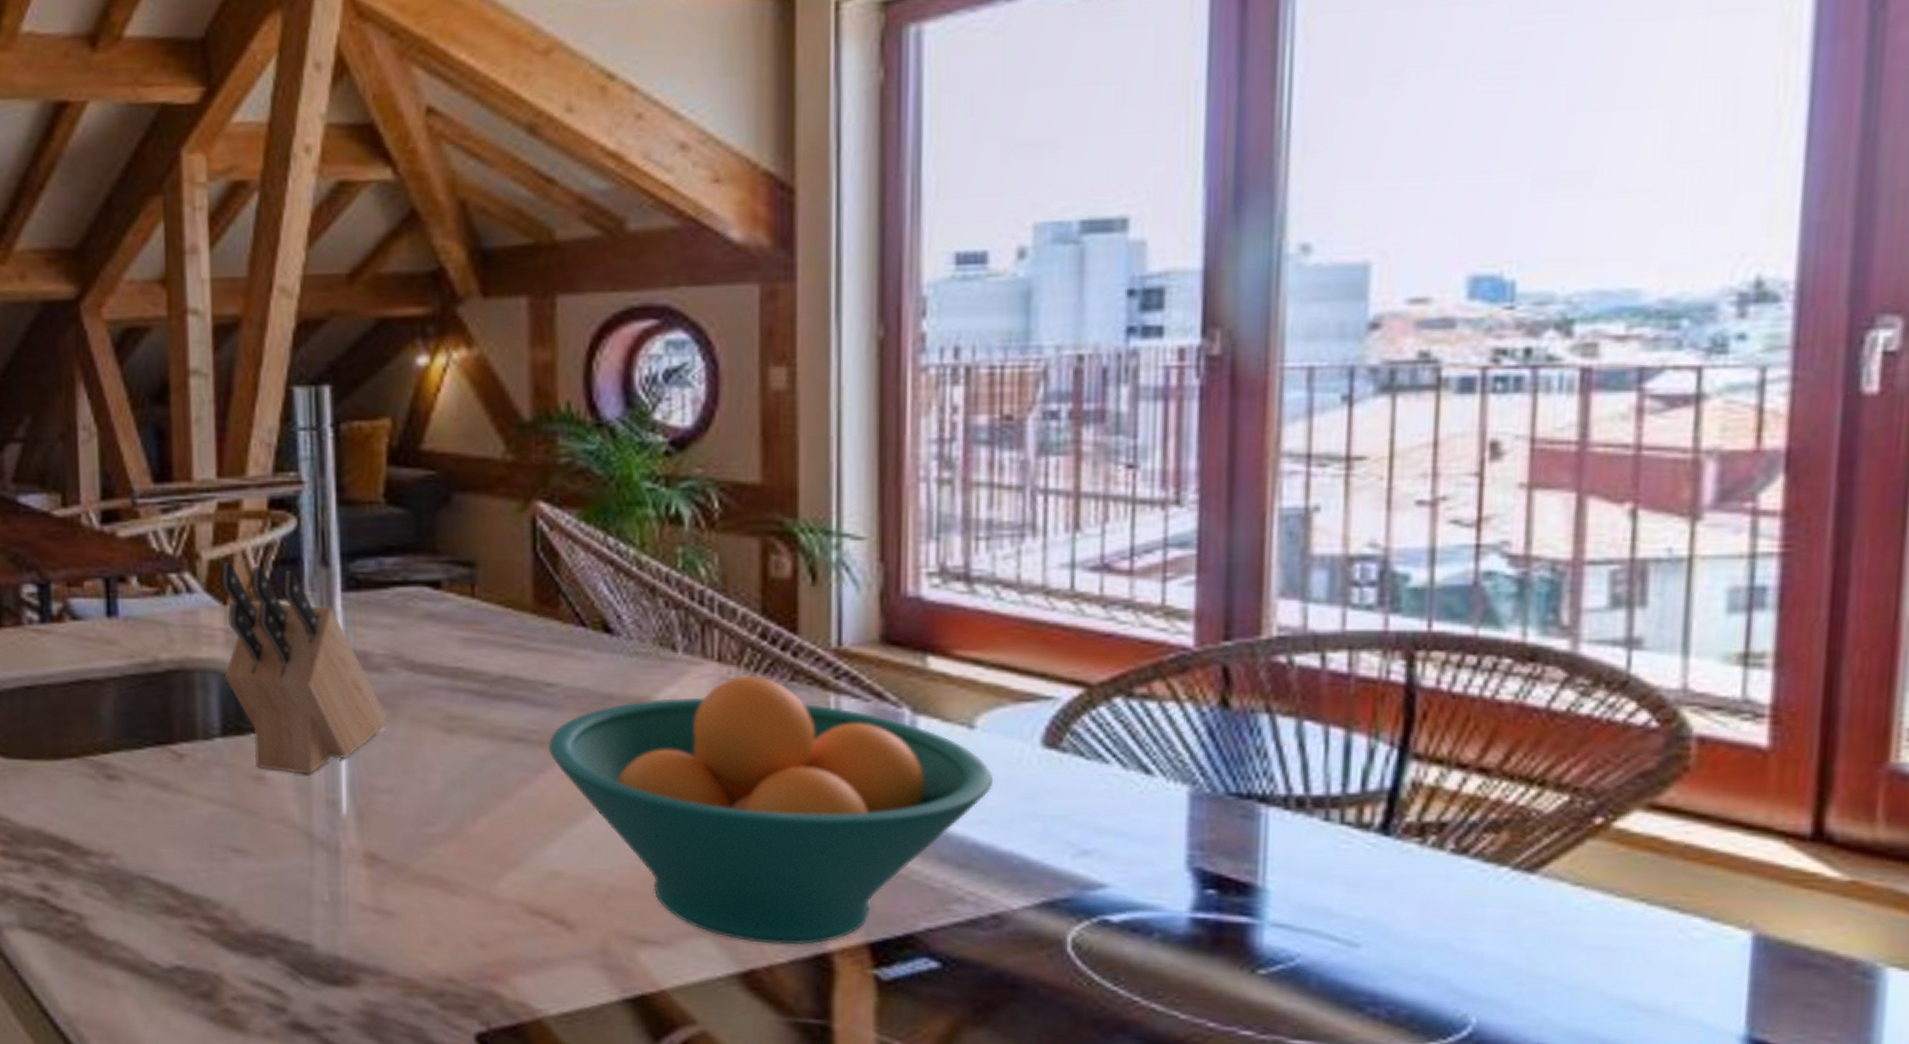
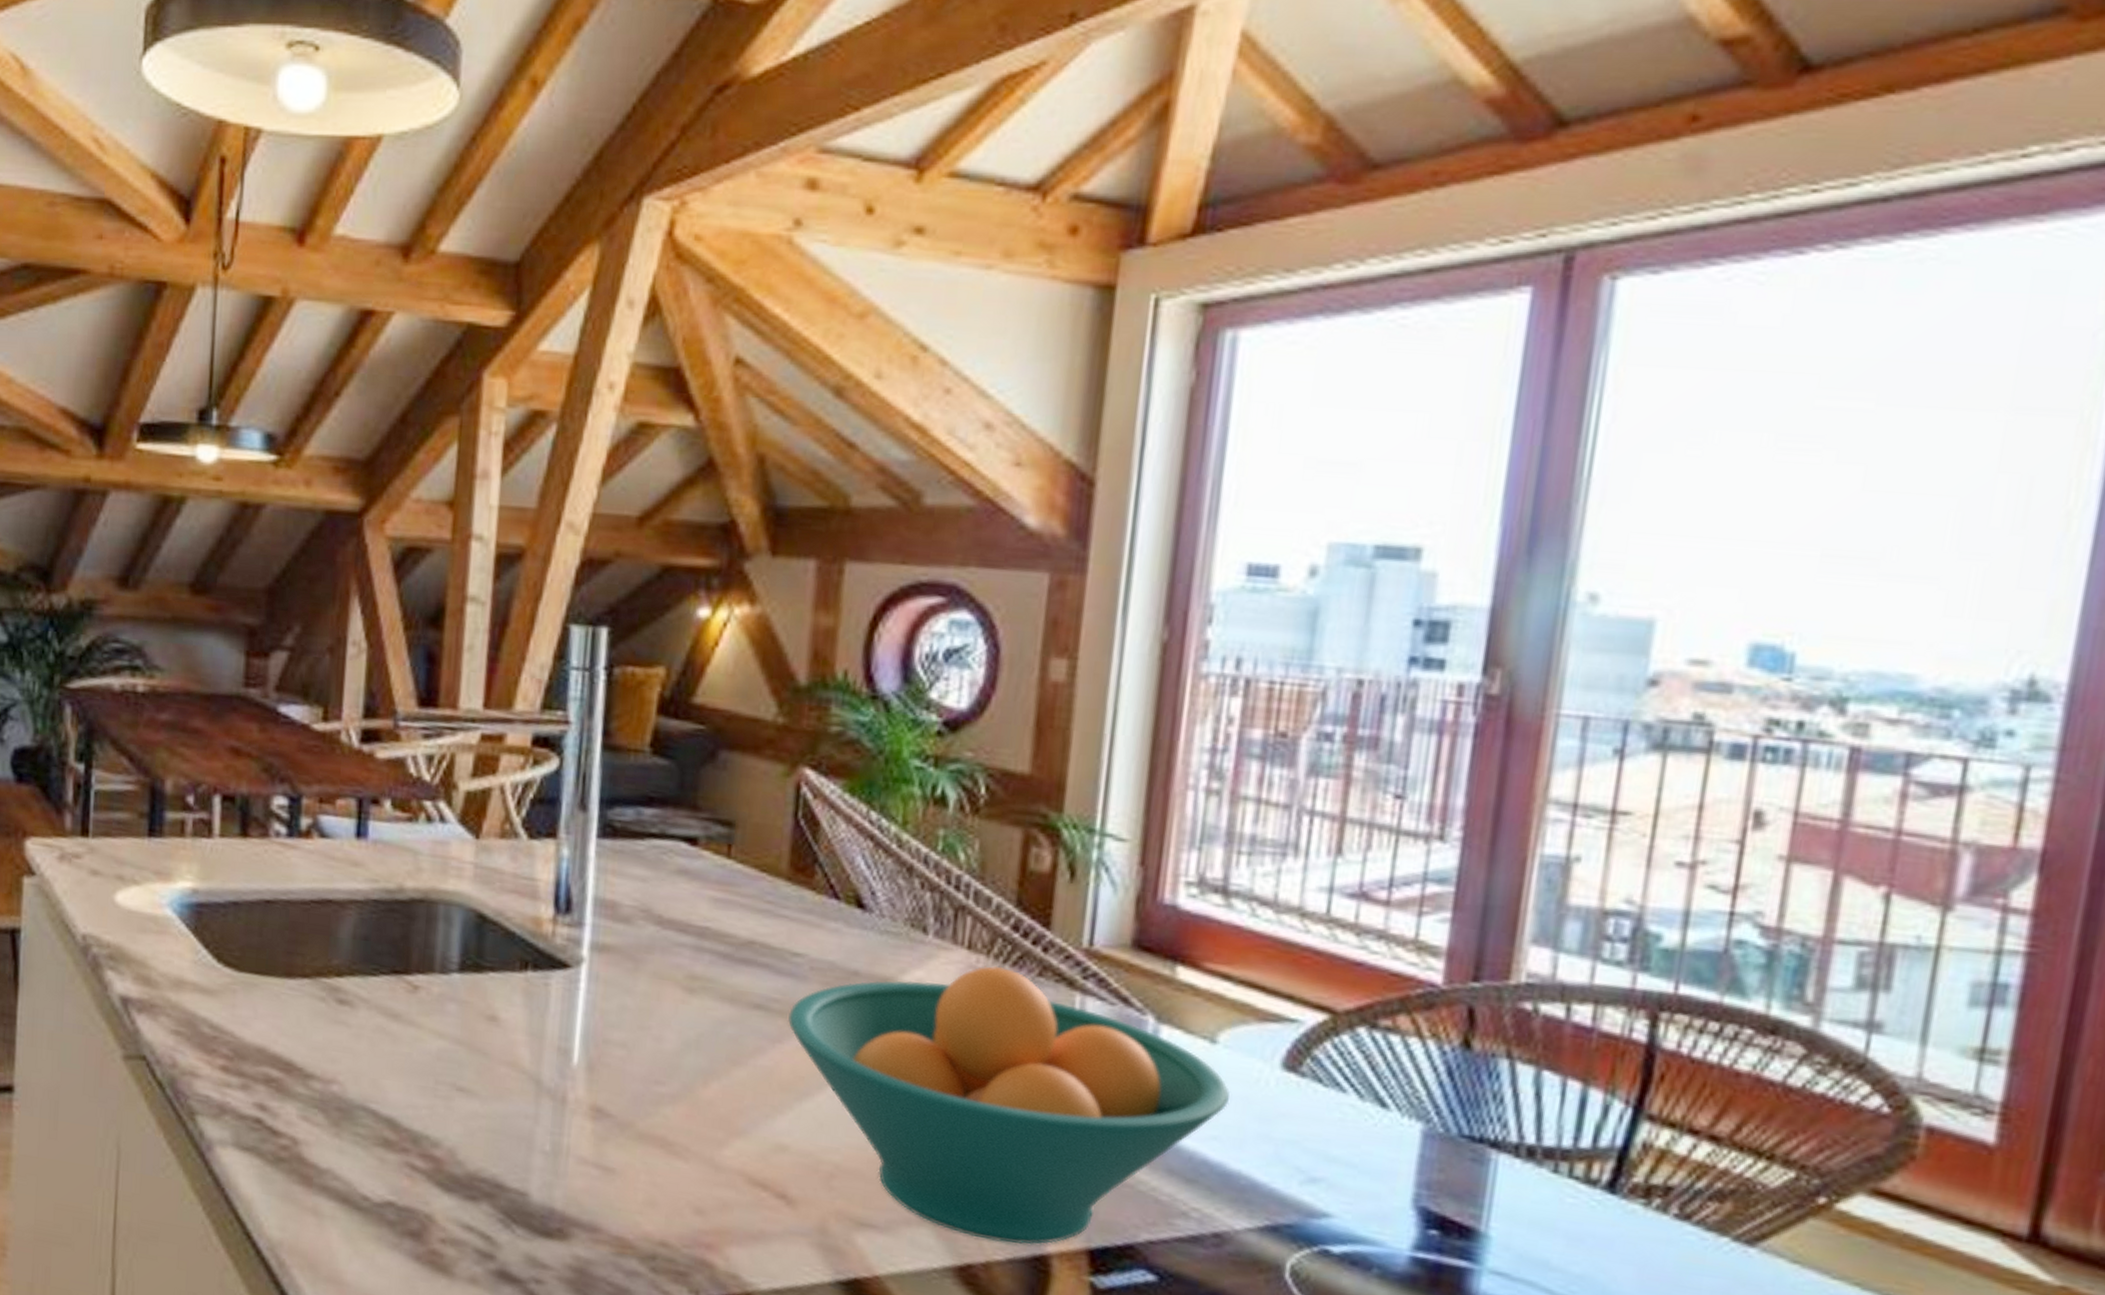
knife block: present [220,562,387,774] -> none [468,795,629,1020]

